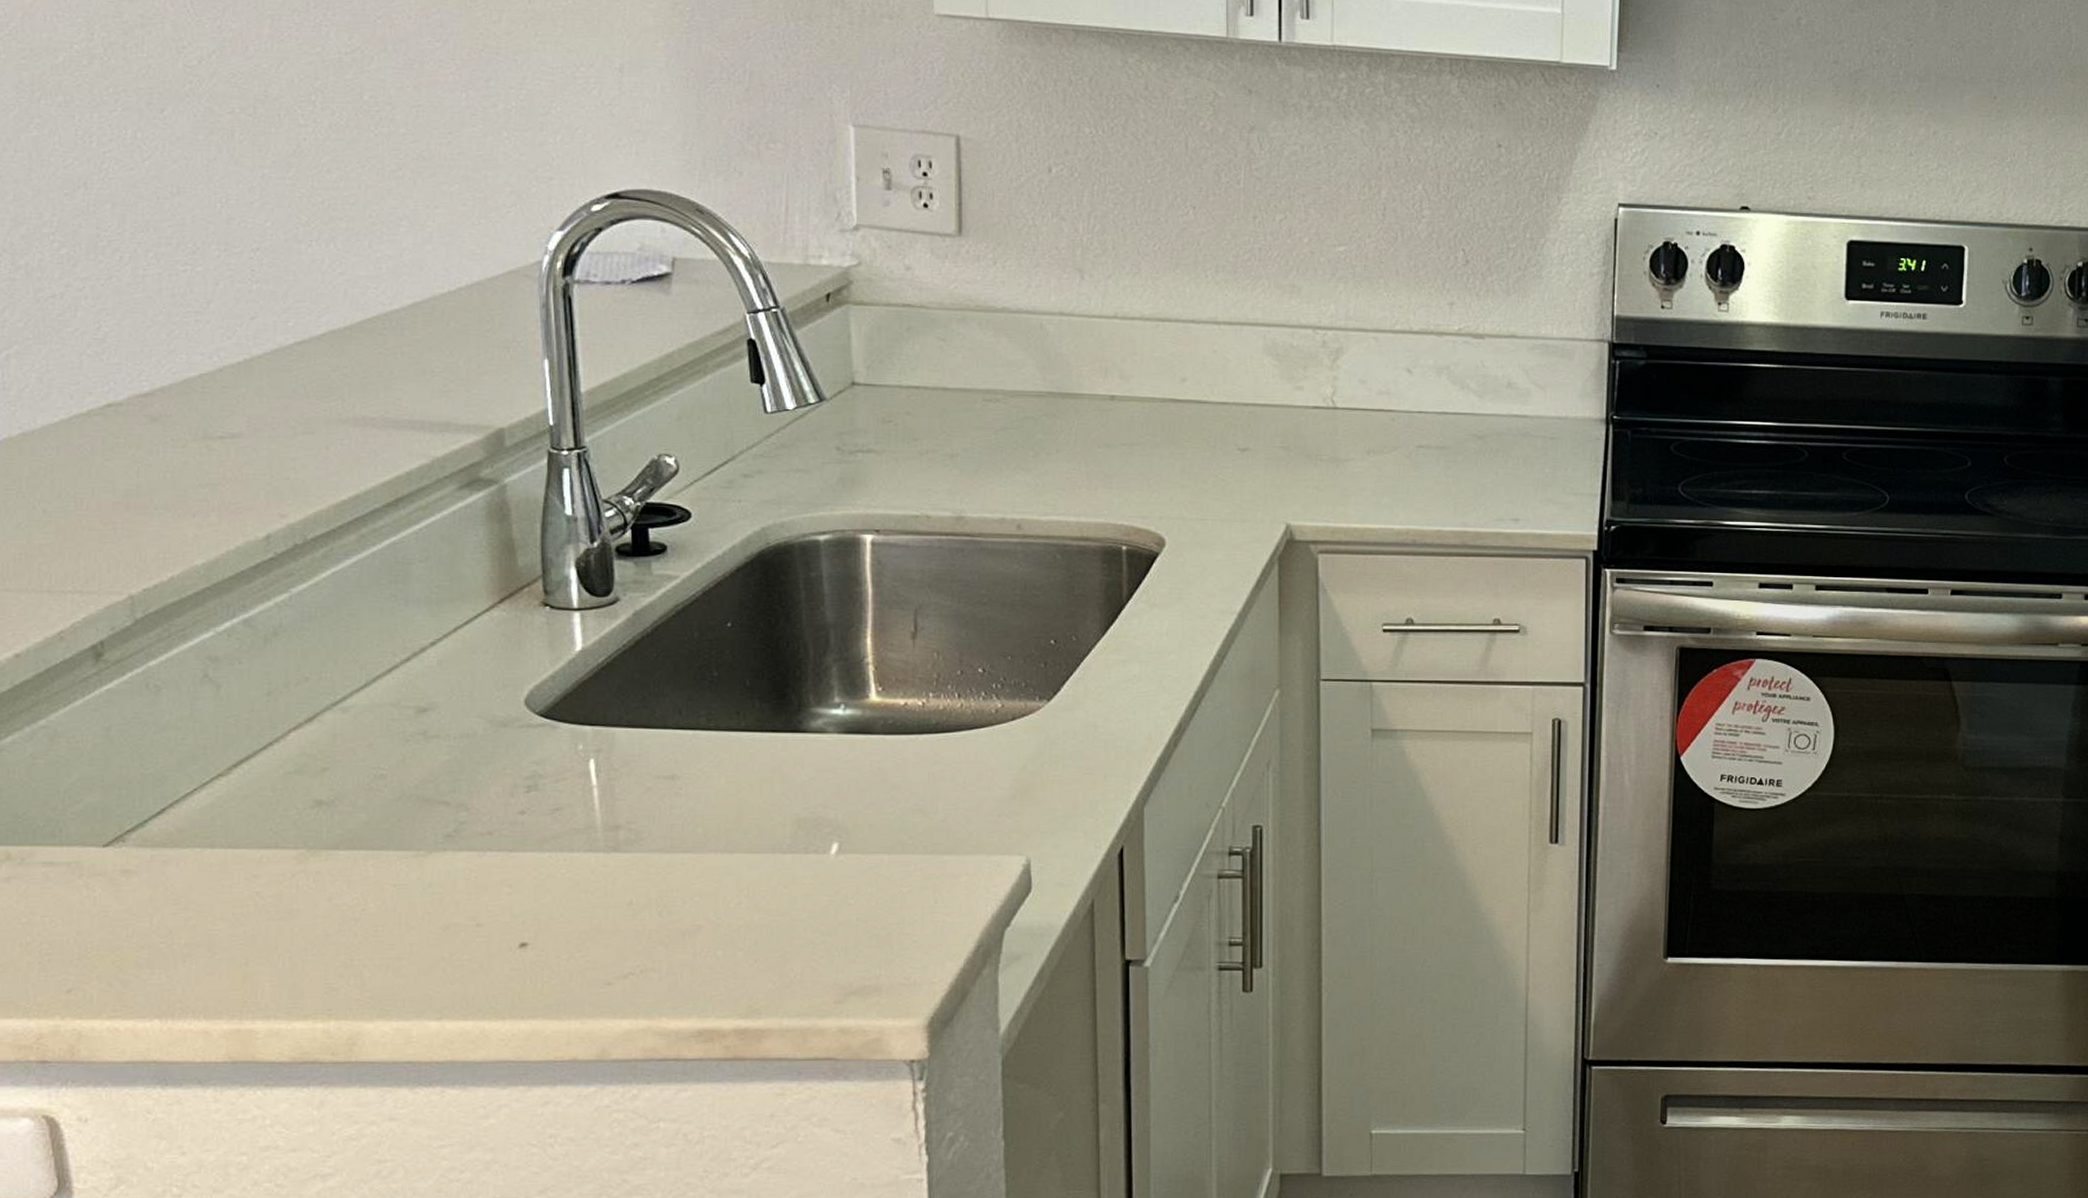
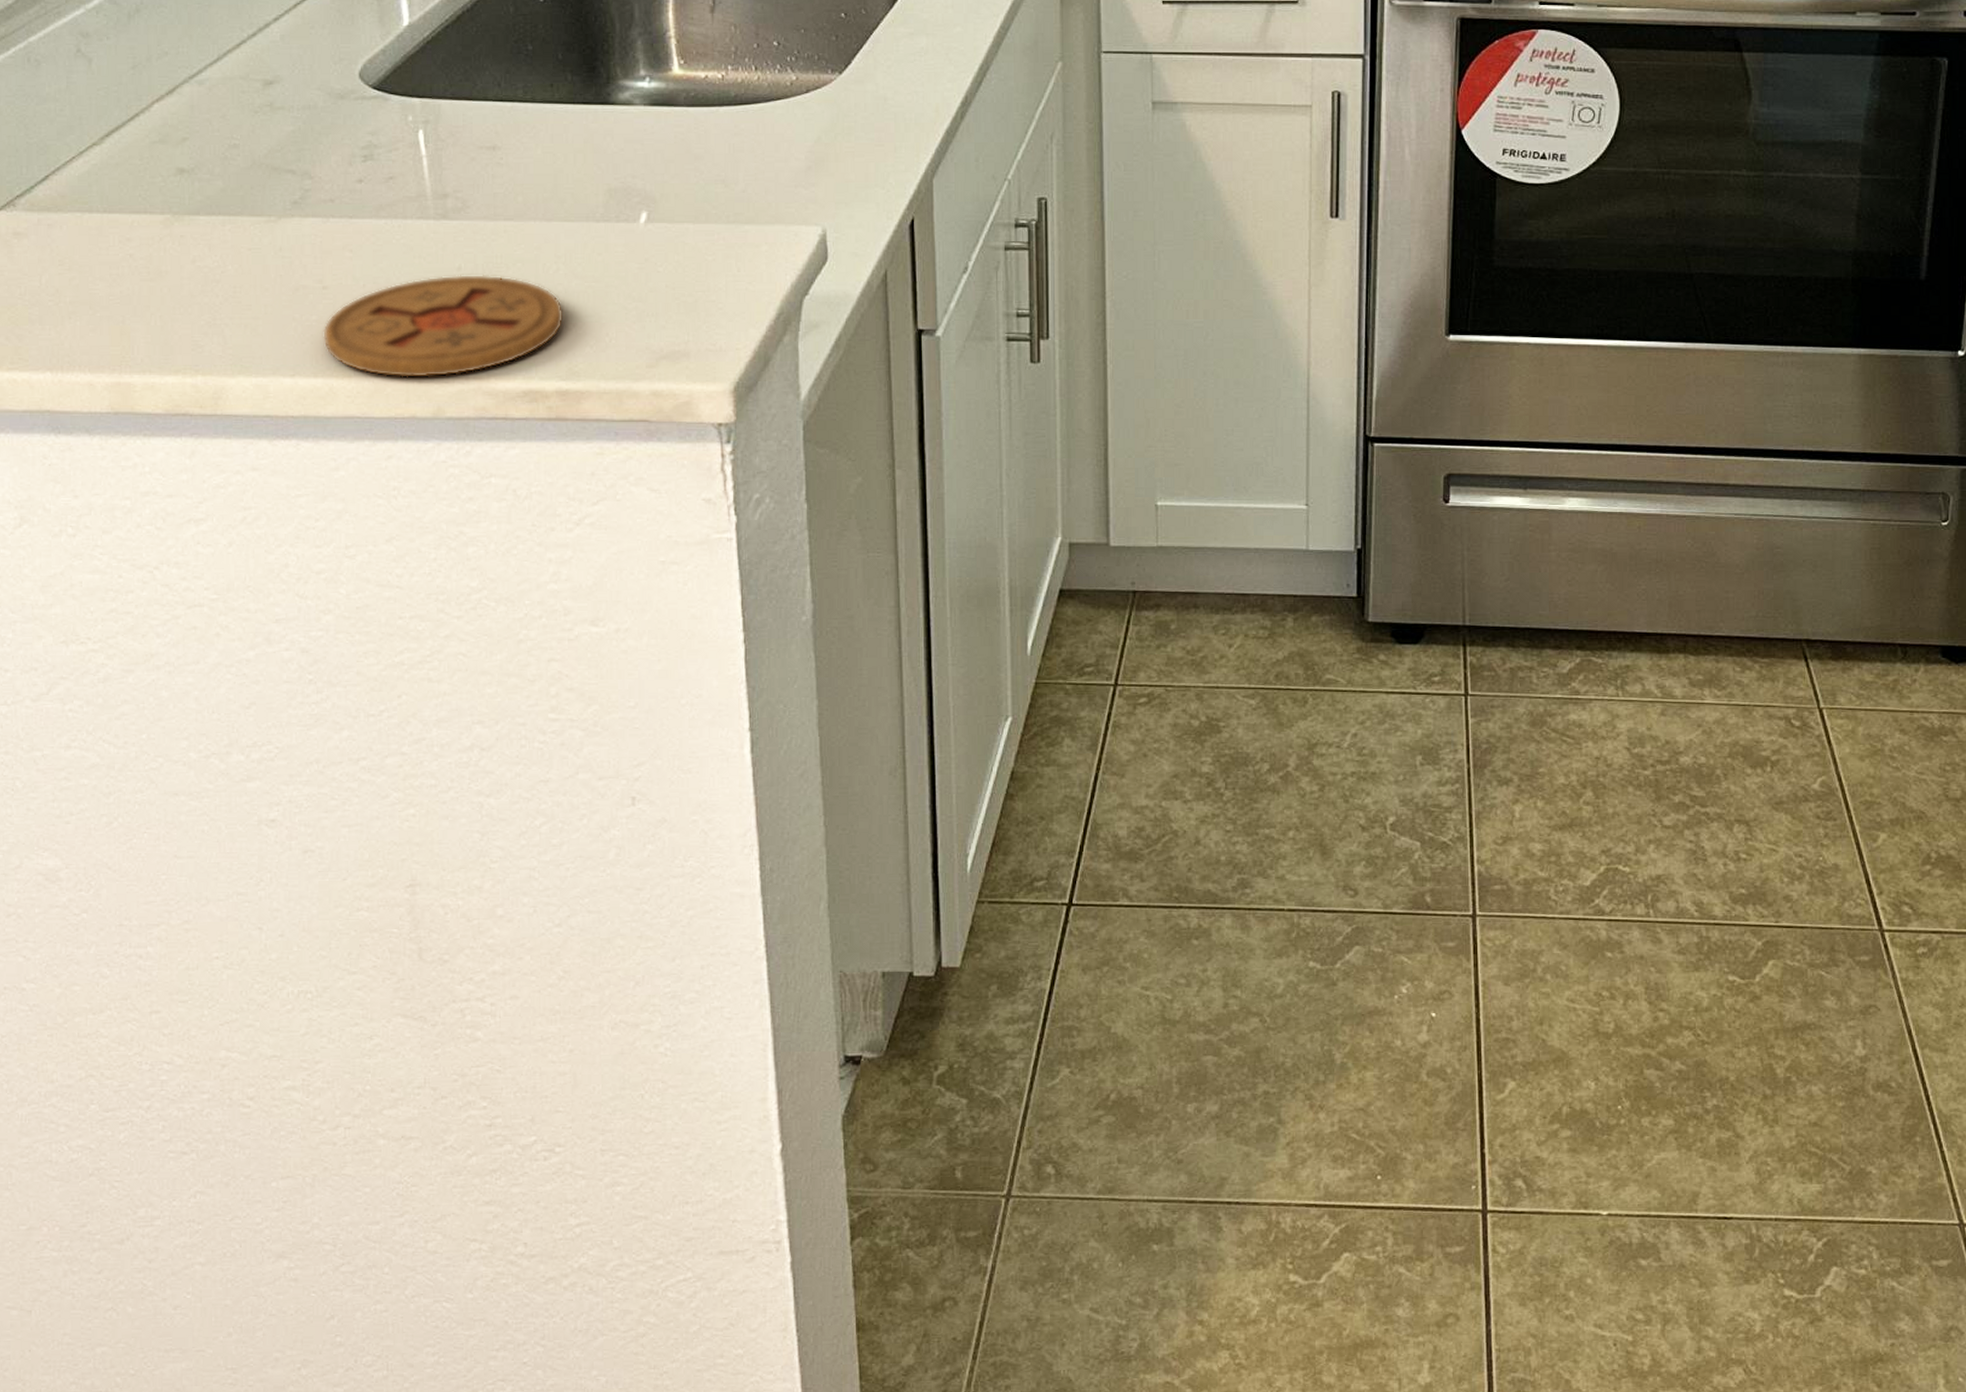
coaster: none [475,909,745,1019] -> present [323,275,564,377]

